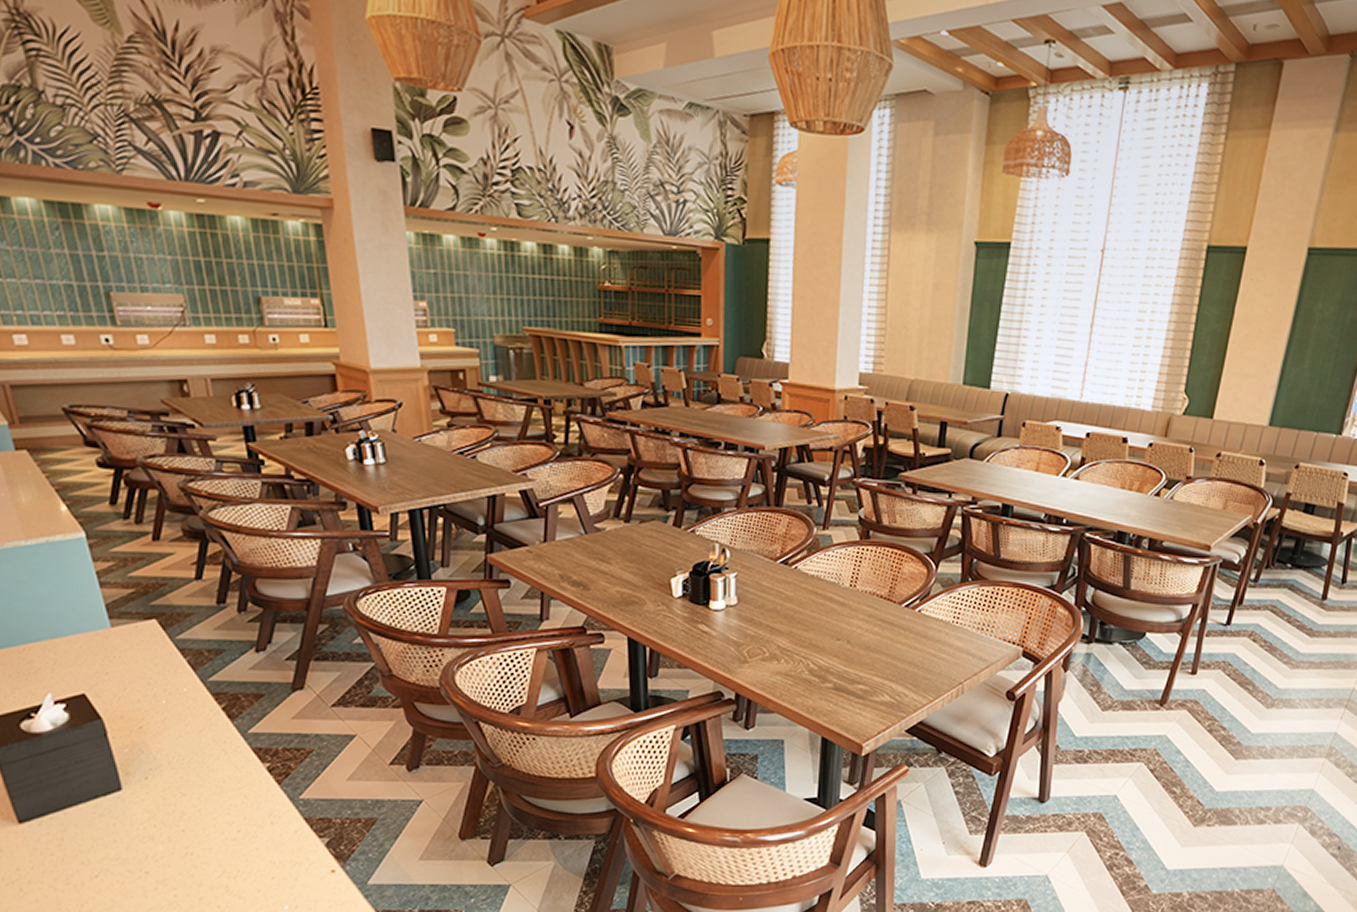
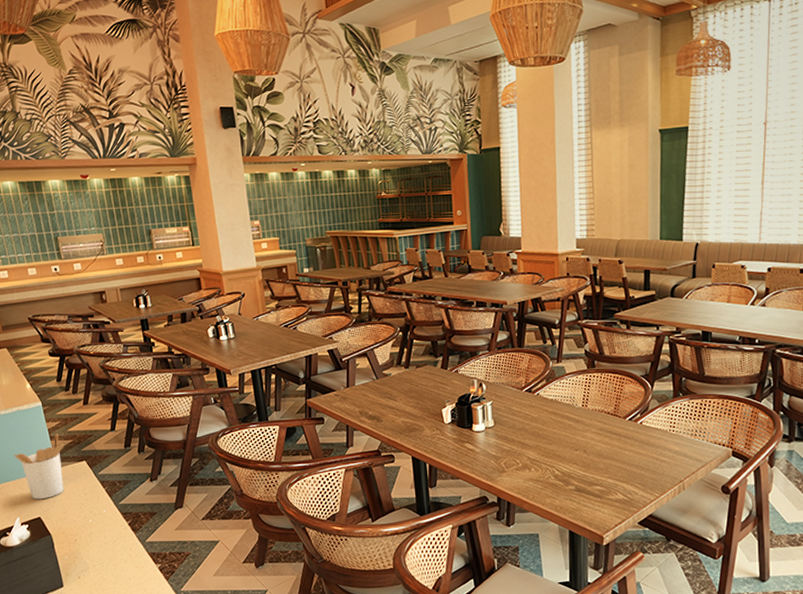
utensil holder: none [42,578,123,670] -> present [14,433,65,500]

